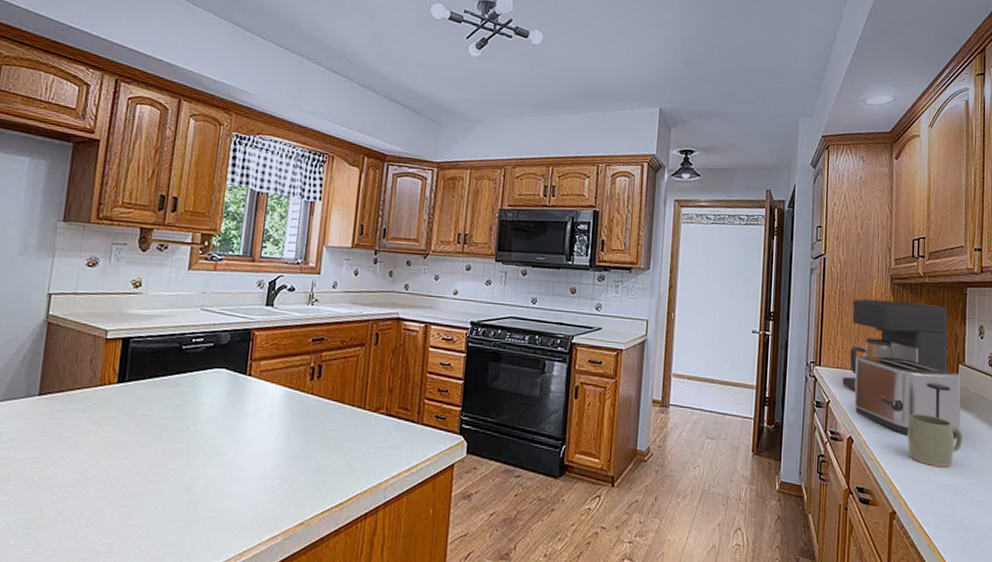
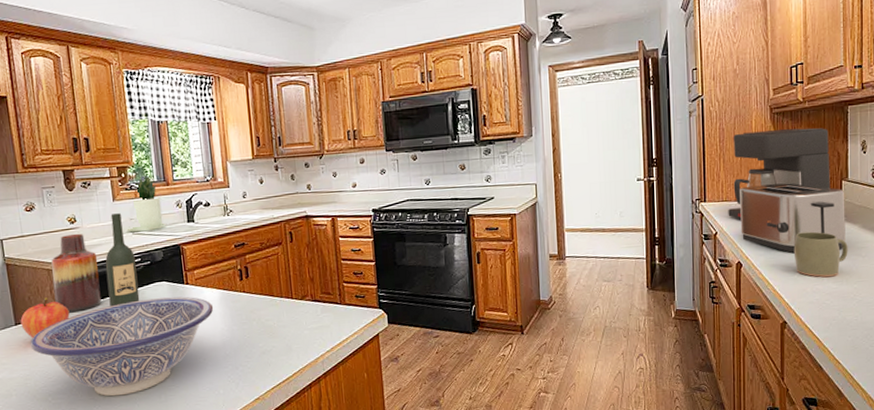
fruit: none [45,368,107,414] -> present [20,297,70,338]
decorative bowl: none [49,386,274,498] -> present [30,296,214,397]
vase: none [93,299,156,390] -> present [51,233,102,313]
wine bottle: none [155,284,198,390] -> present [105,213,140,307]
planter: none [196,247,242,309] -> present [126,175,166,233]

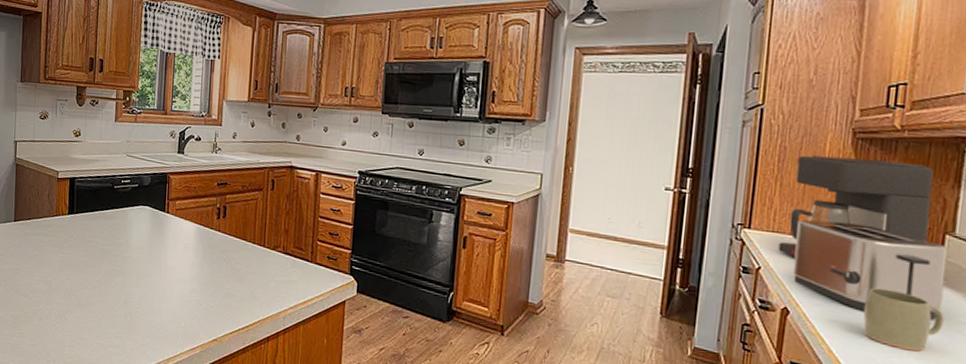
fruit: present [20,297,70,338] -> none [19,201,61,237]
decorative bowl: present [30,296,214,397] -> none [23,219,189,308]
vase: present [51,233,102,313] -> none [51,146,93,220]
wine bottle: present [105,213,140,307] -> none [96,133,126,221]
planter: present [126,175,166,233] -> none [122,102,158,156]

